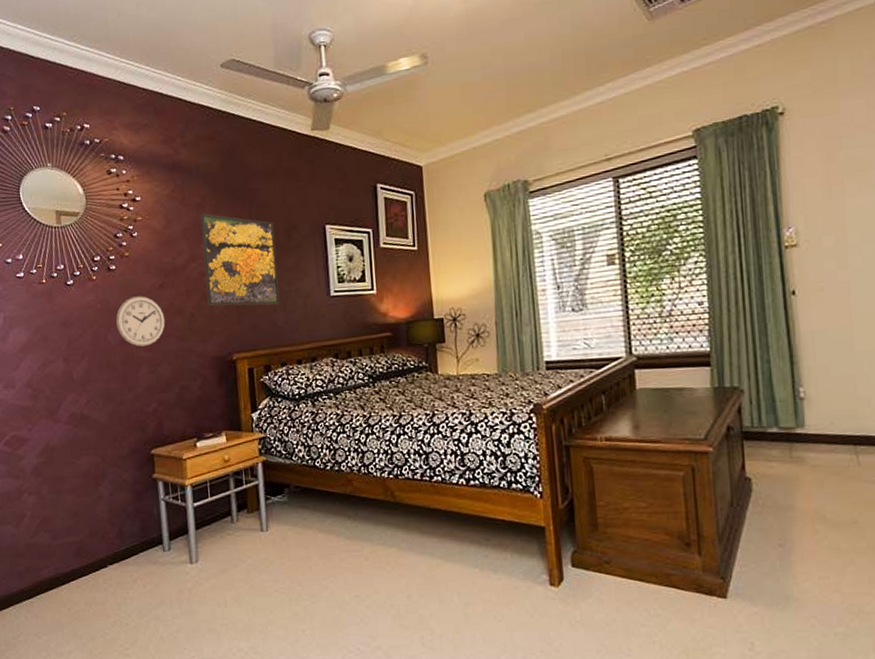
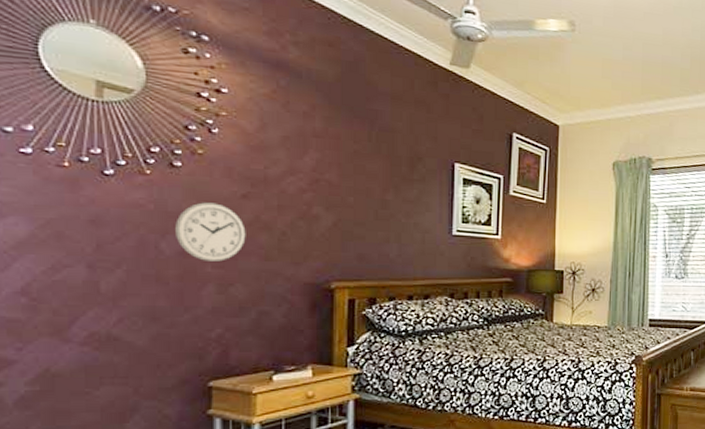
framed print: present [200,213,280,306] -> none [305,123,396,235]

